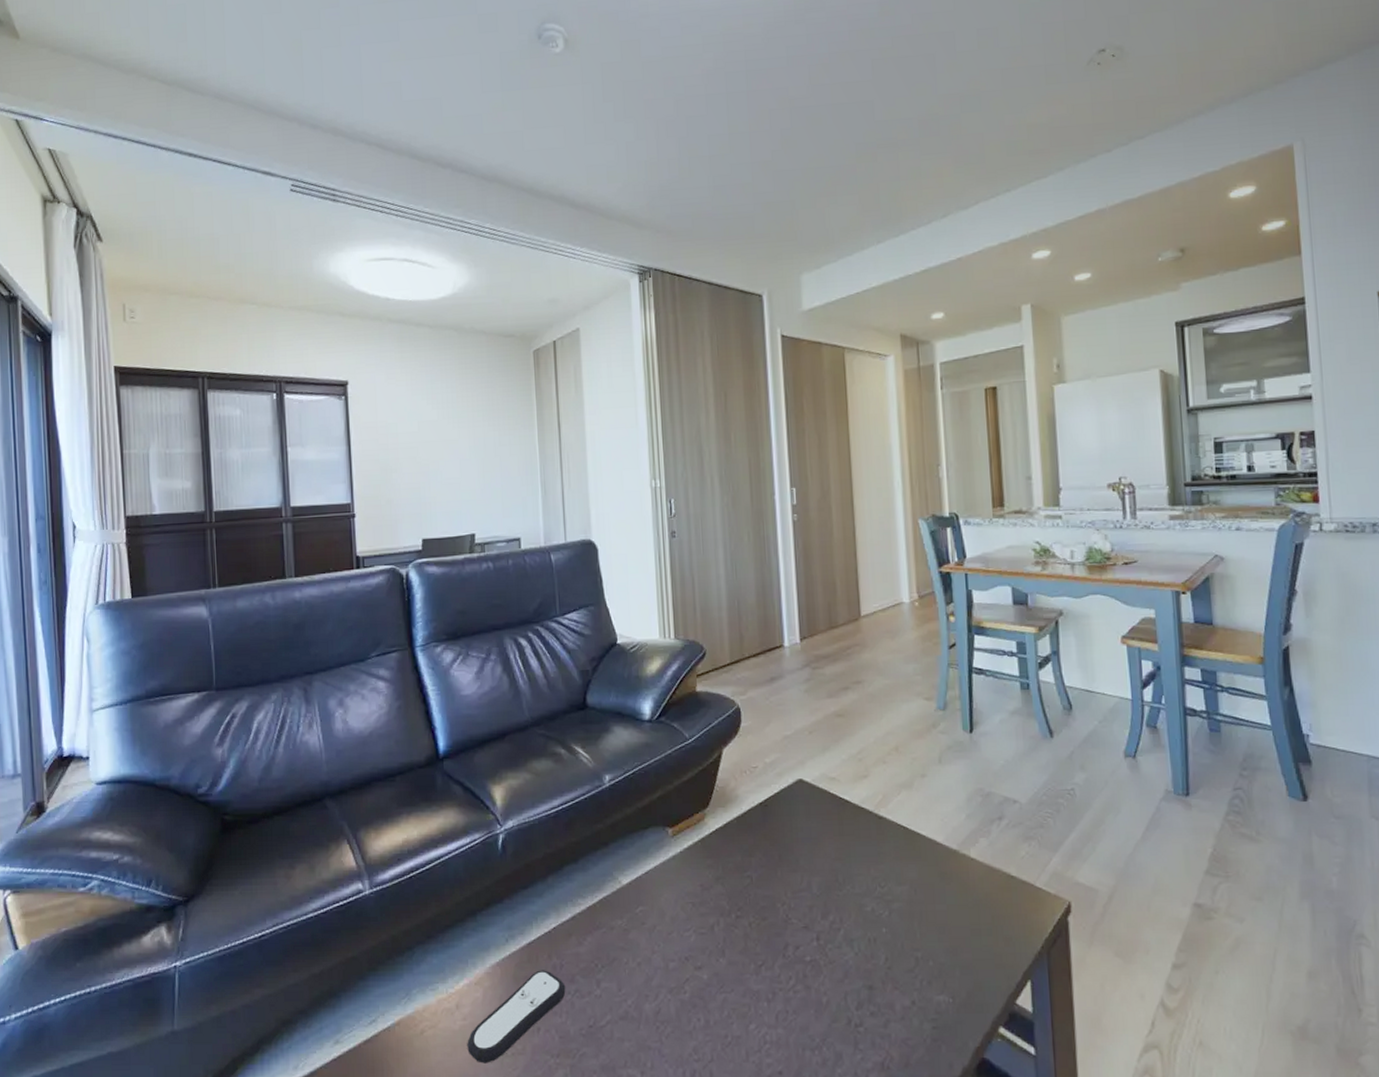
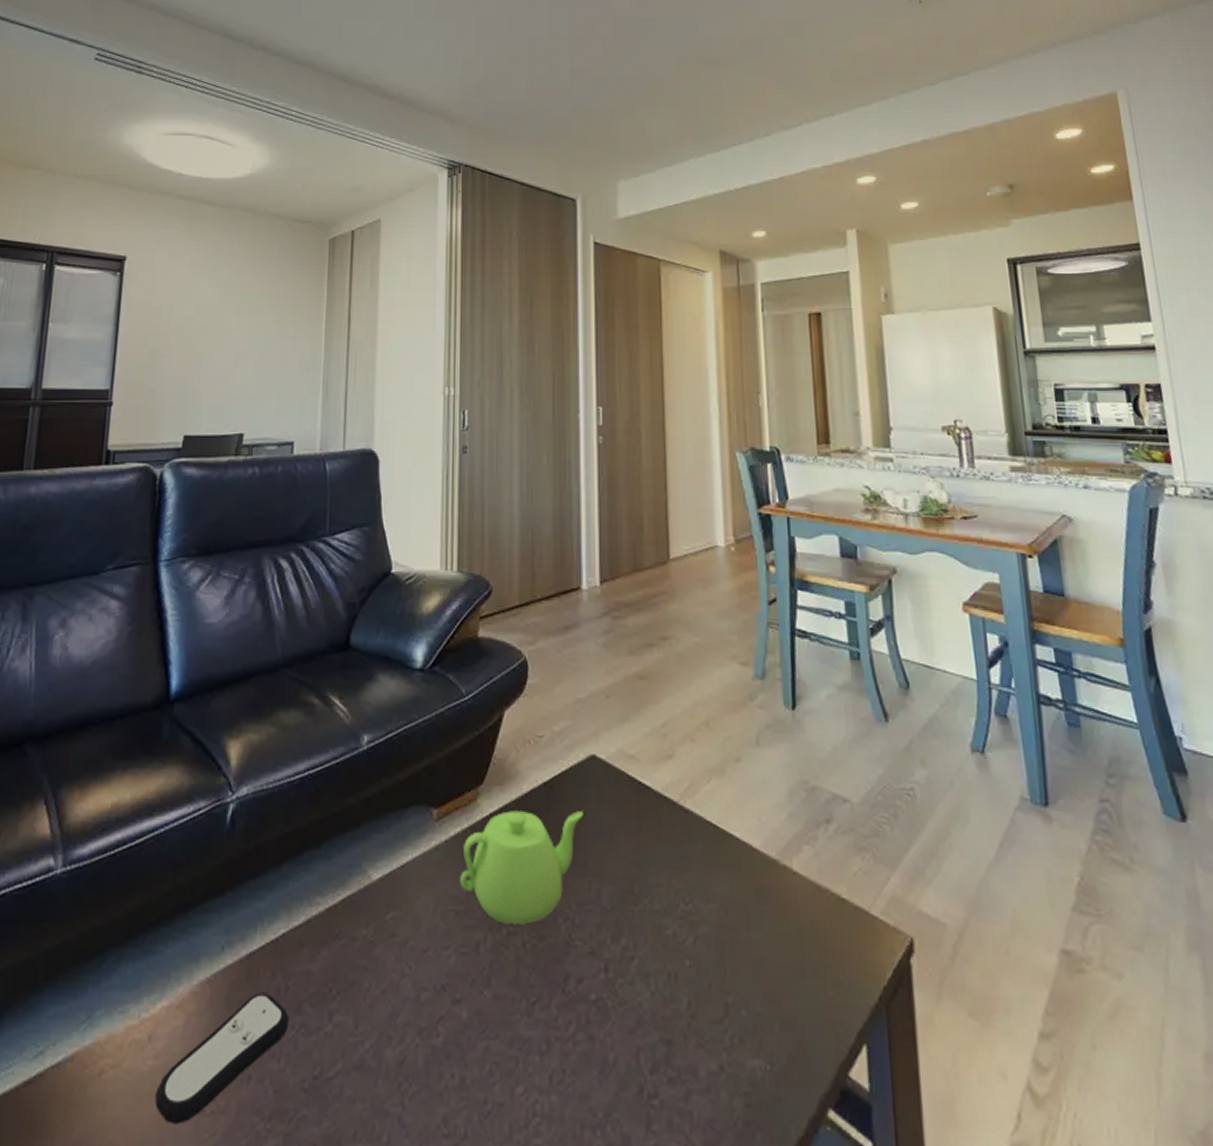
teapot: none [694,823,794,910] -> present [460,811,583,925]

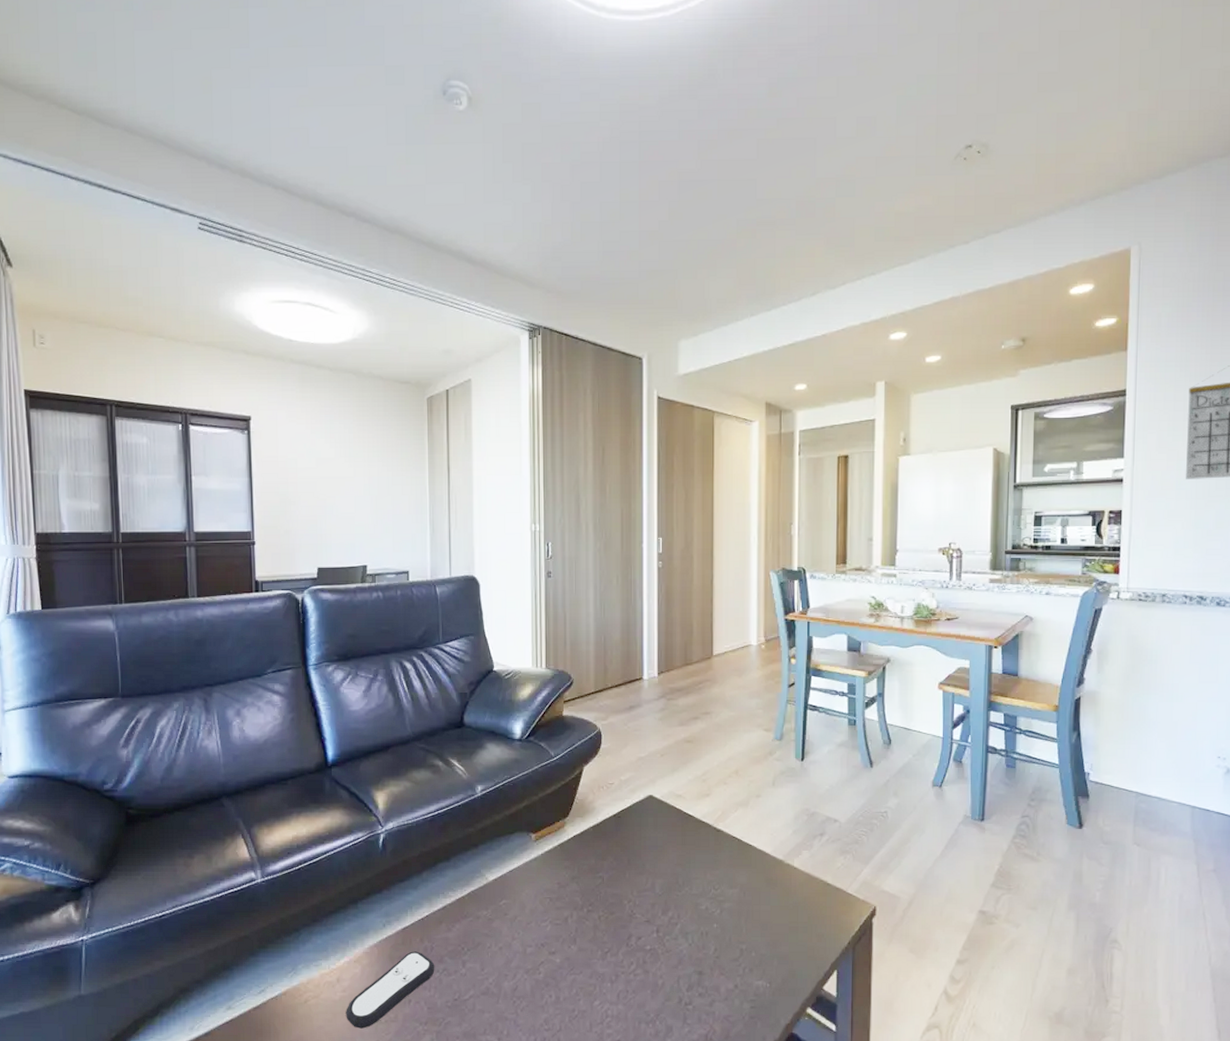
teapot: present [460,811,583,925] -> none [553,833,643,905]

